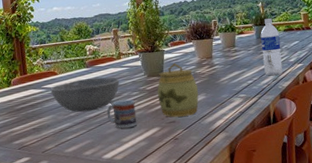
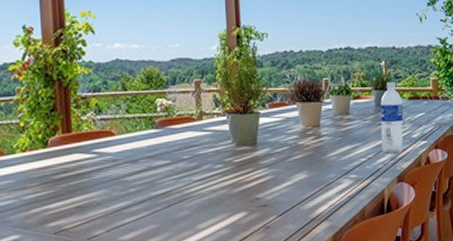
bowl: present [50,77,120,112] -> none [103,142,199,188]
cup: present [106,99,137,129] -> none [179,174,219,212]
jar: present [157,63,199,117] -> none [247,130,300,200]

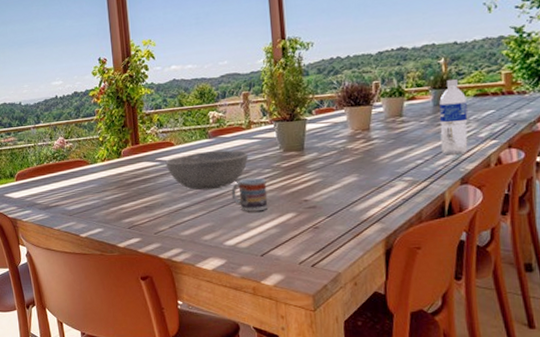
bowl: none [103,142,199,188] -> present [165,150,249,191]
cup: none [179,174,219,212] -> present [231,178,268,212]

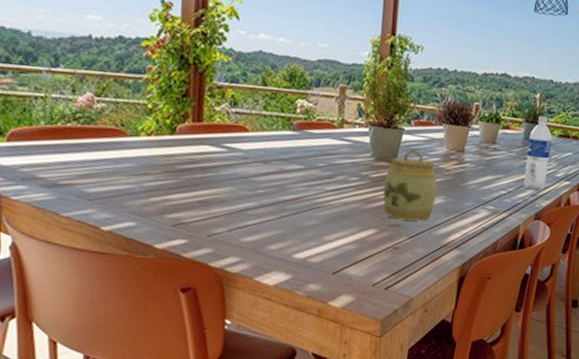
bowl: present [165,150,249,191] -> none [234,145,336,192]
cup: present [231,178,268,212] -> none [309,184,351,224]
jar: none [294,135,349,202] -> present [383,149,438,221]

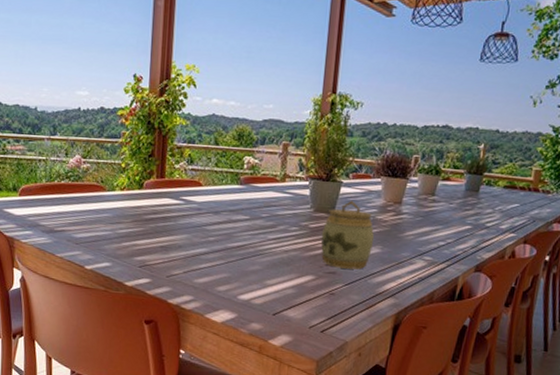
water bottle: present [523,115,552,191] -> none [464,166,497,243]

